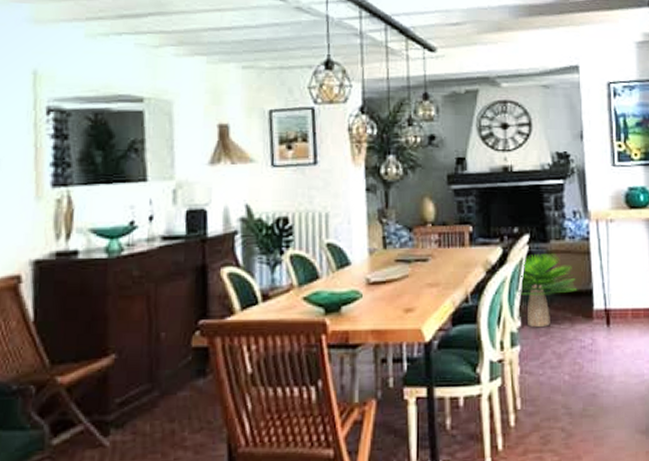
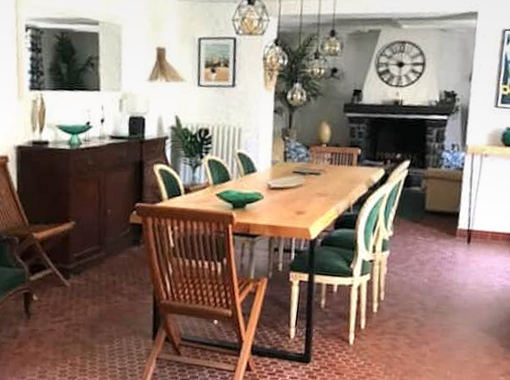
potted plant: present [518,253,578,327] -> none [393,177,446,238]

